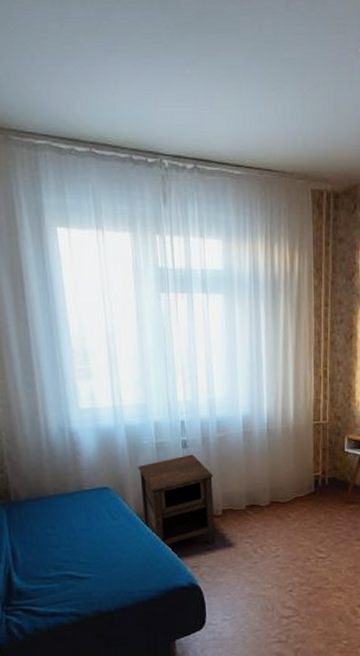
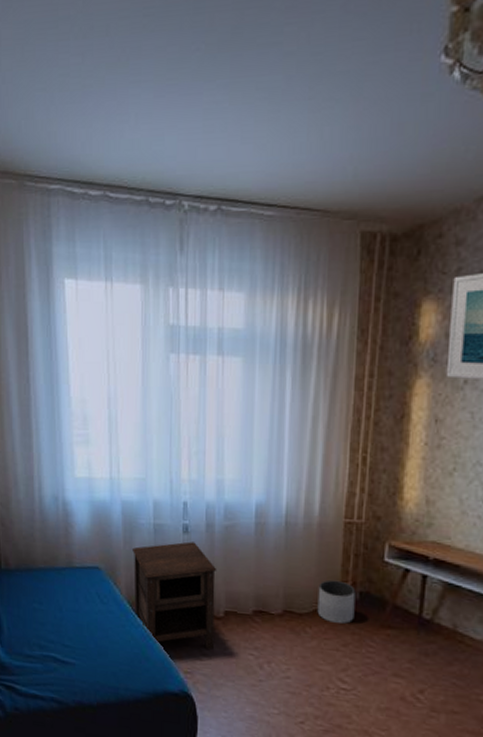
planter: none [297,471,326,506] -> present [317,579,356,624]

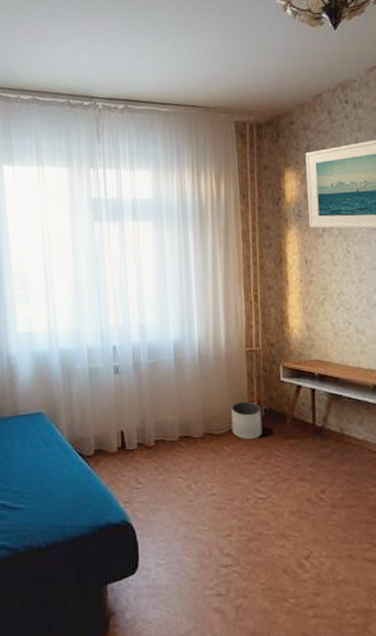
nightstand: present [132,541,217,650] -> none [71,381,148,478]

